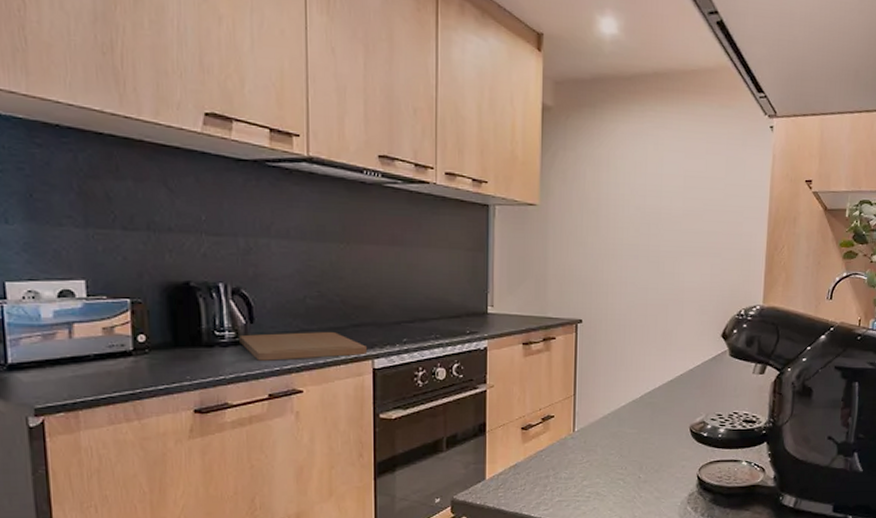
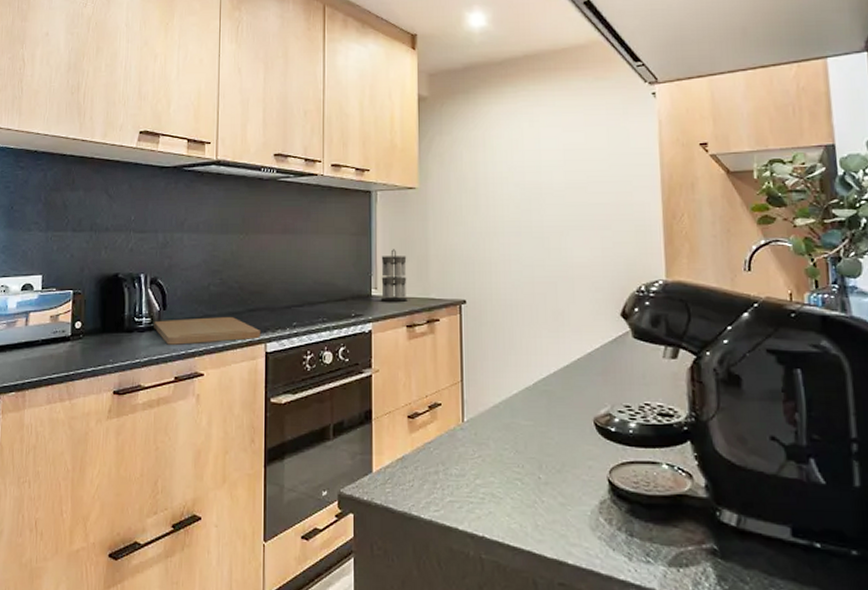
spice rack: none [496,267,525,321] -> present [380,249,407,303]

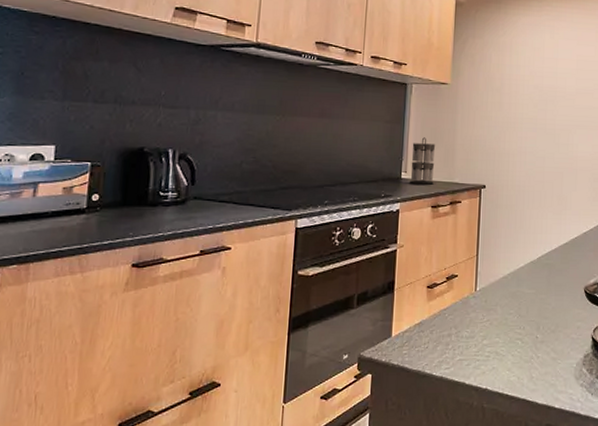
cutting board: present [154,317,260,345] -> none [180,193,292,220]

